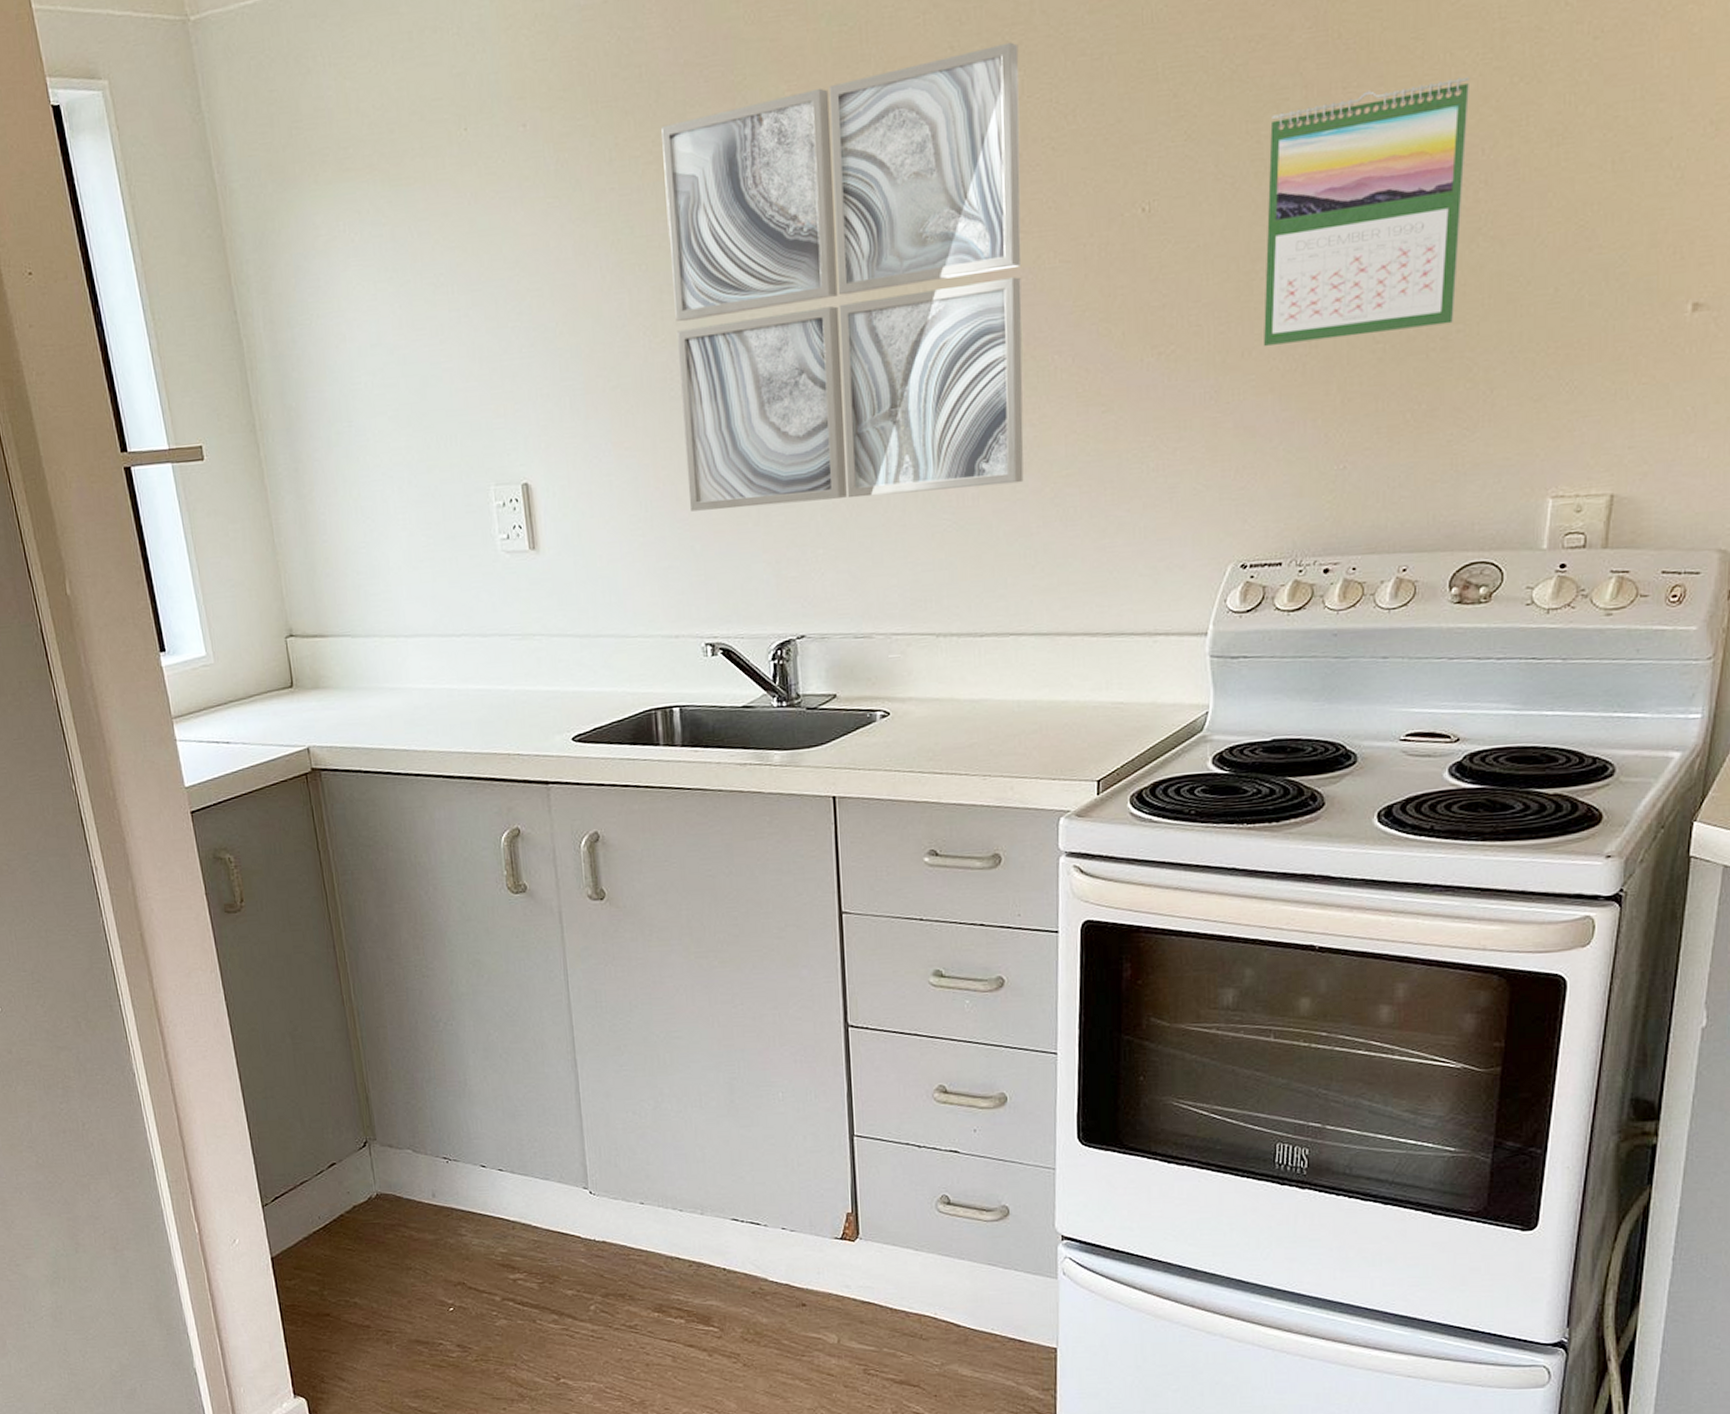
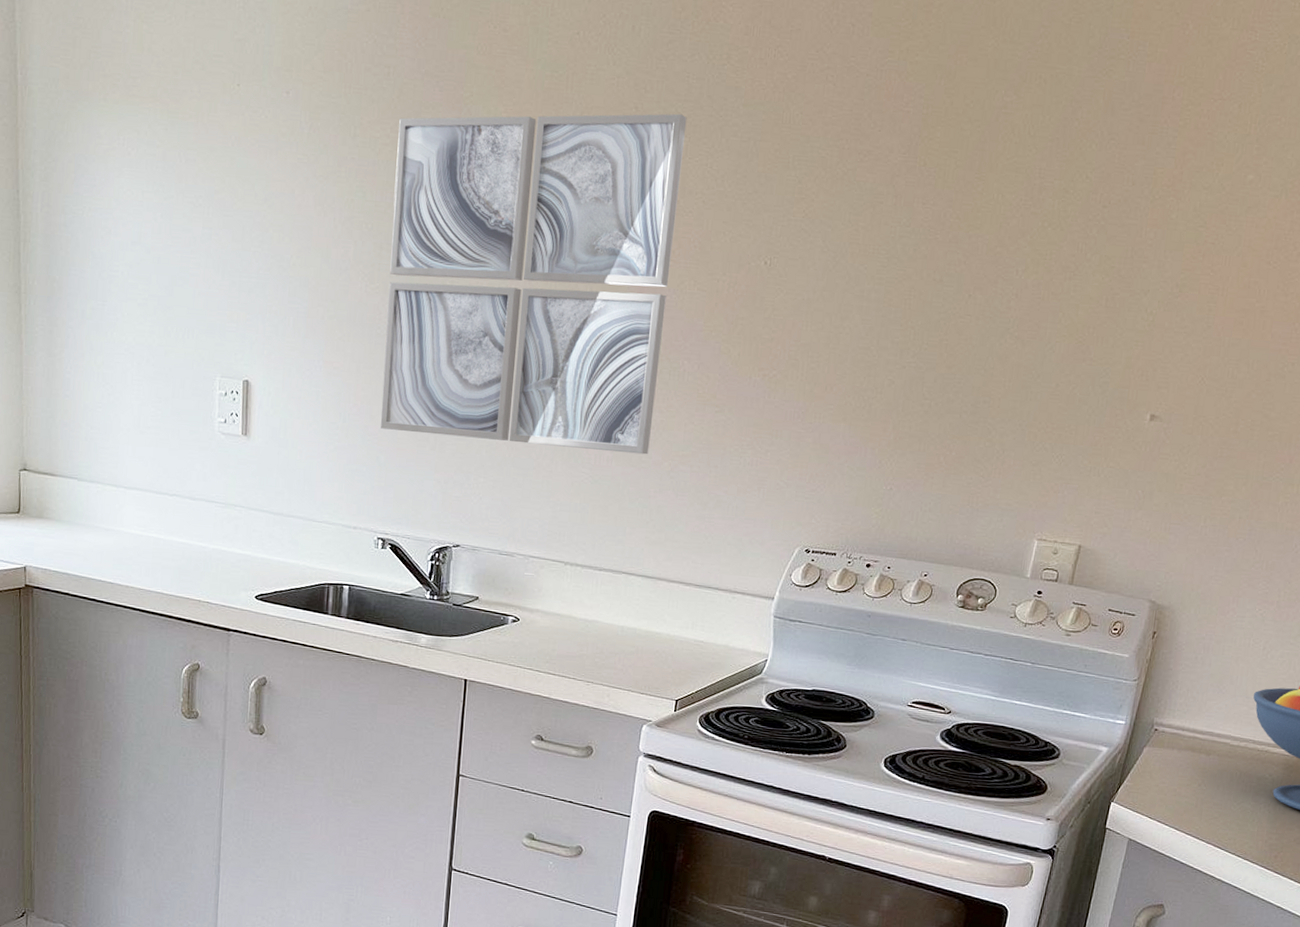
calendar: present [1264,76,1471,347] -> none [843,209,1014,395]

